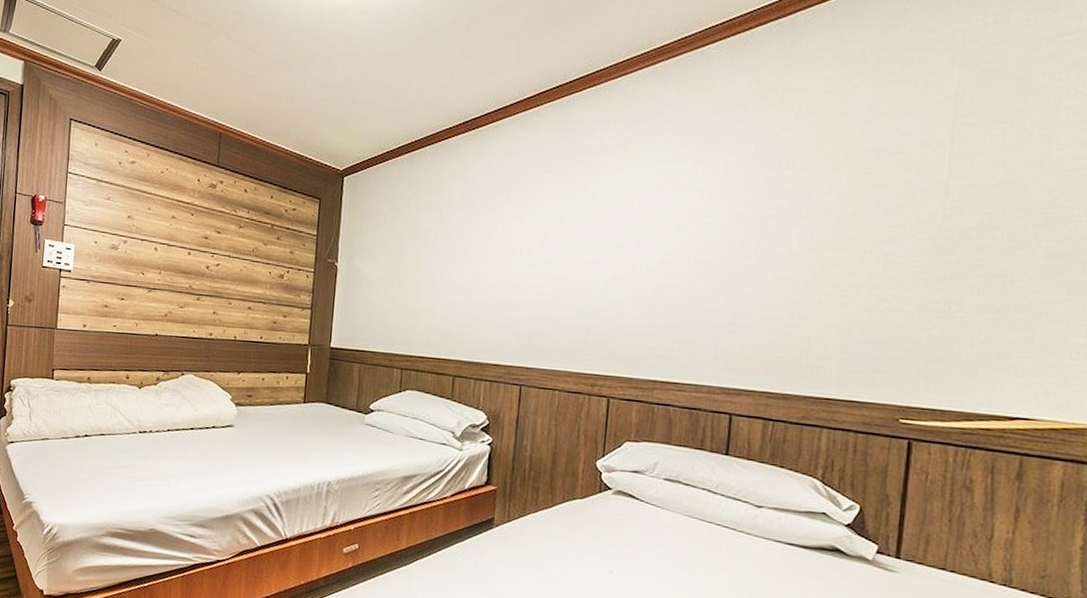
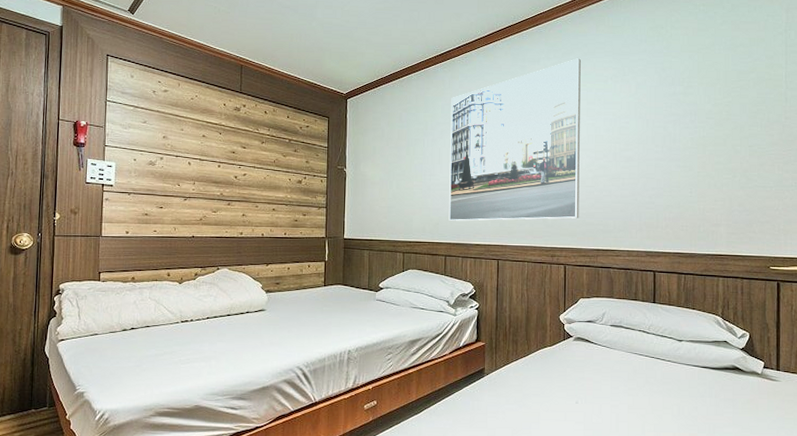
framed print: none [461,130,651,340] -> present [449,58,581,221]

